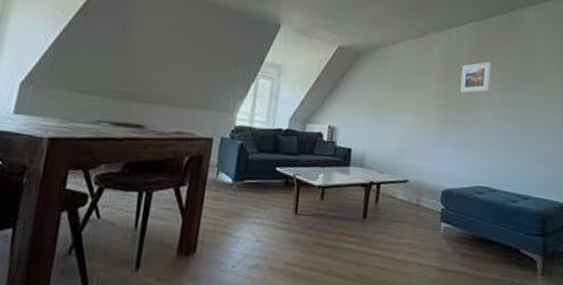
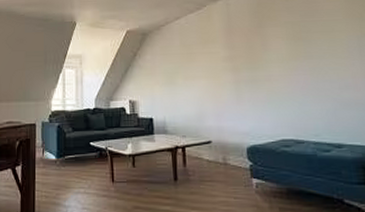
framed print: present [459,61,491,94] -> none [244,19,277,53]

